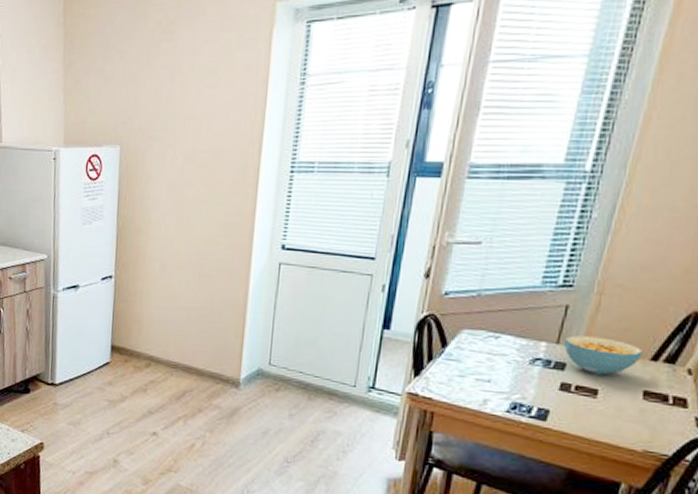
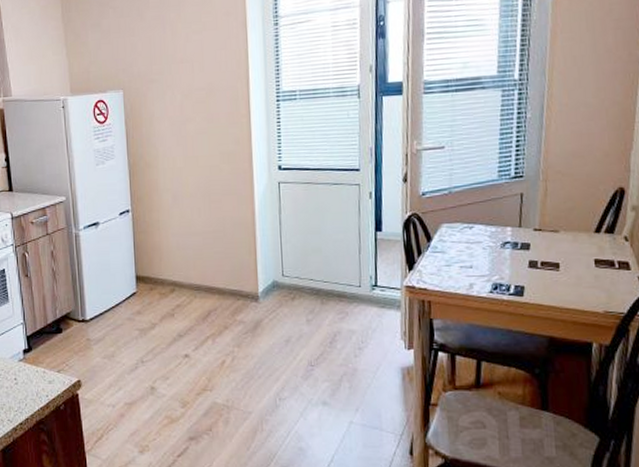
cereal bowl: present [563,335,644,375] -> none [524,217,589,250]

